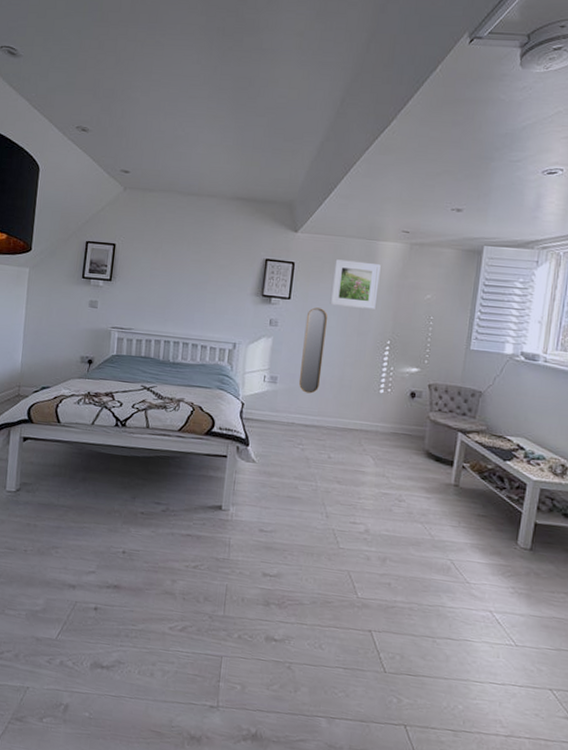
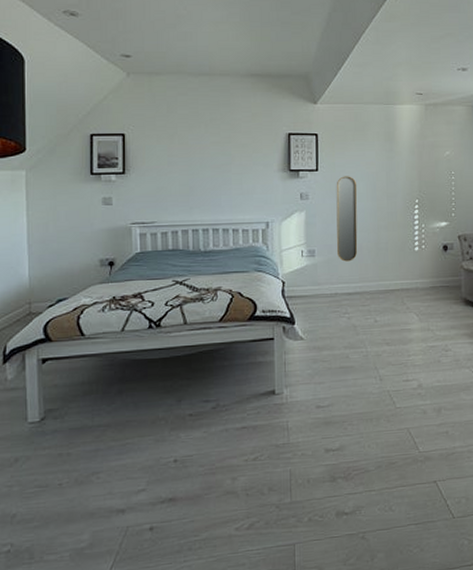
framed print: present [330,259,381,309] -> none [356,126,401,172]

